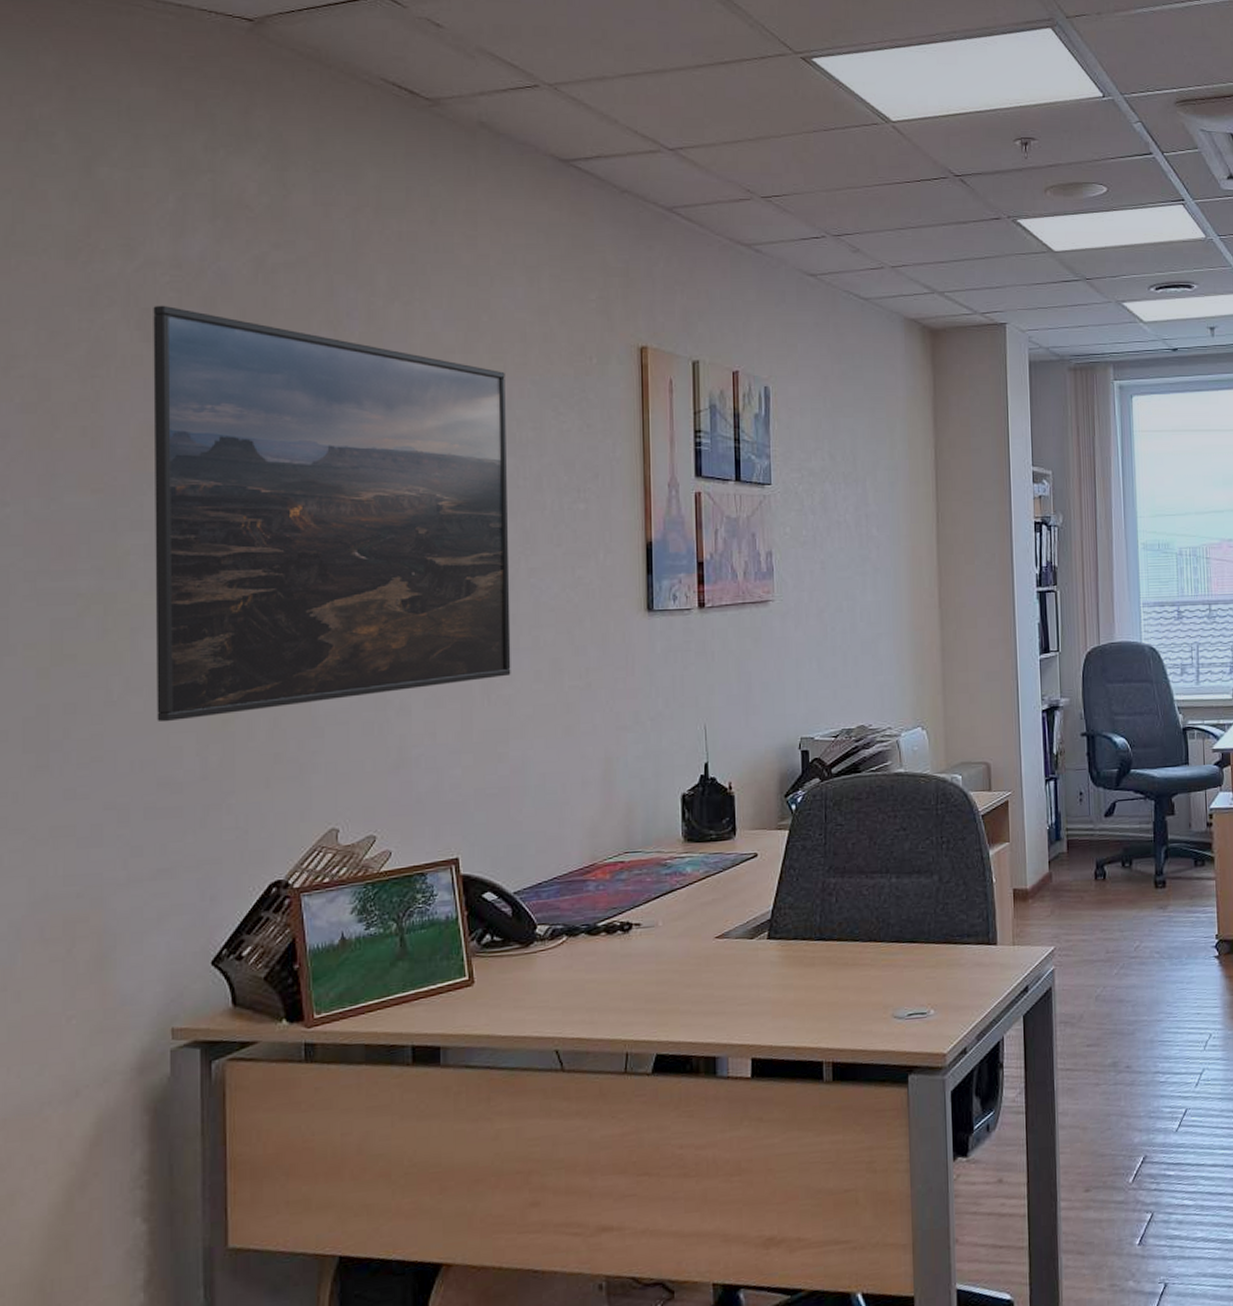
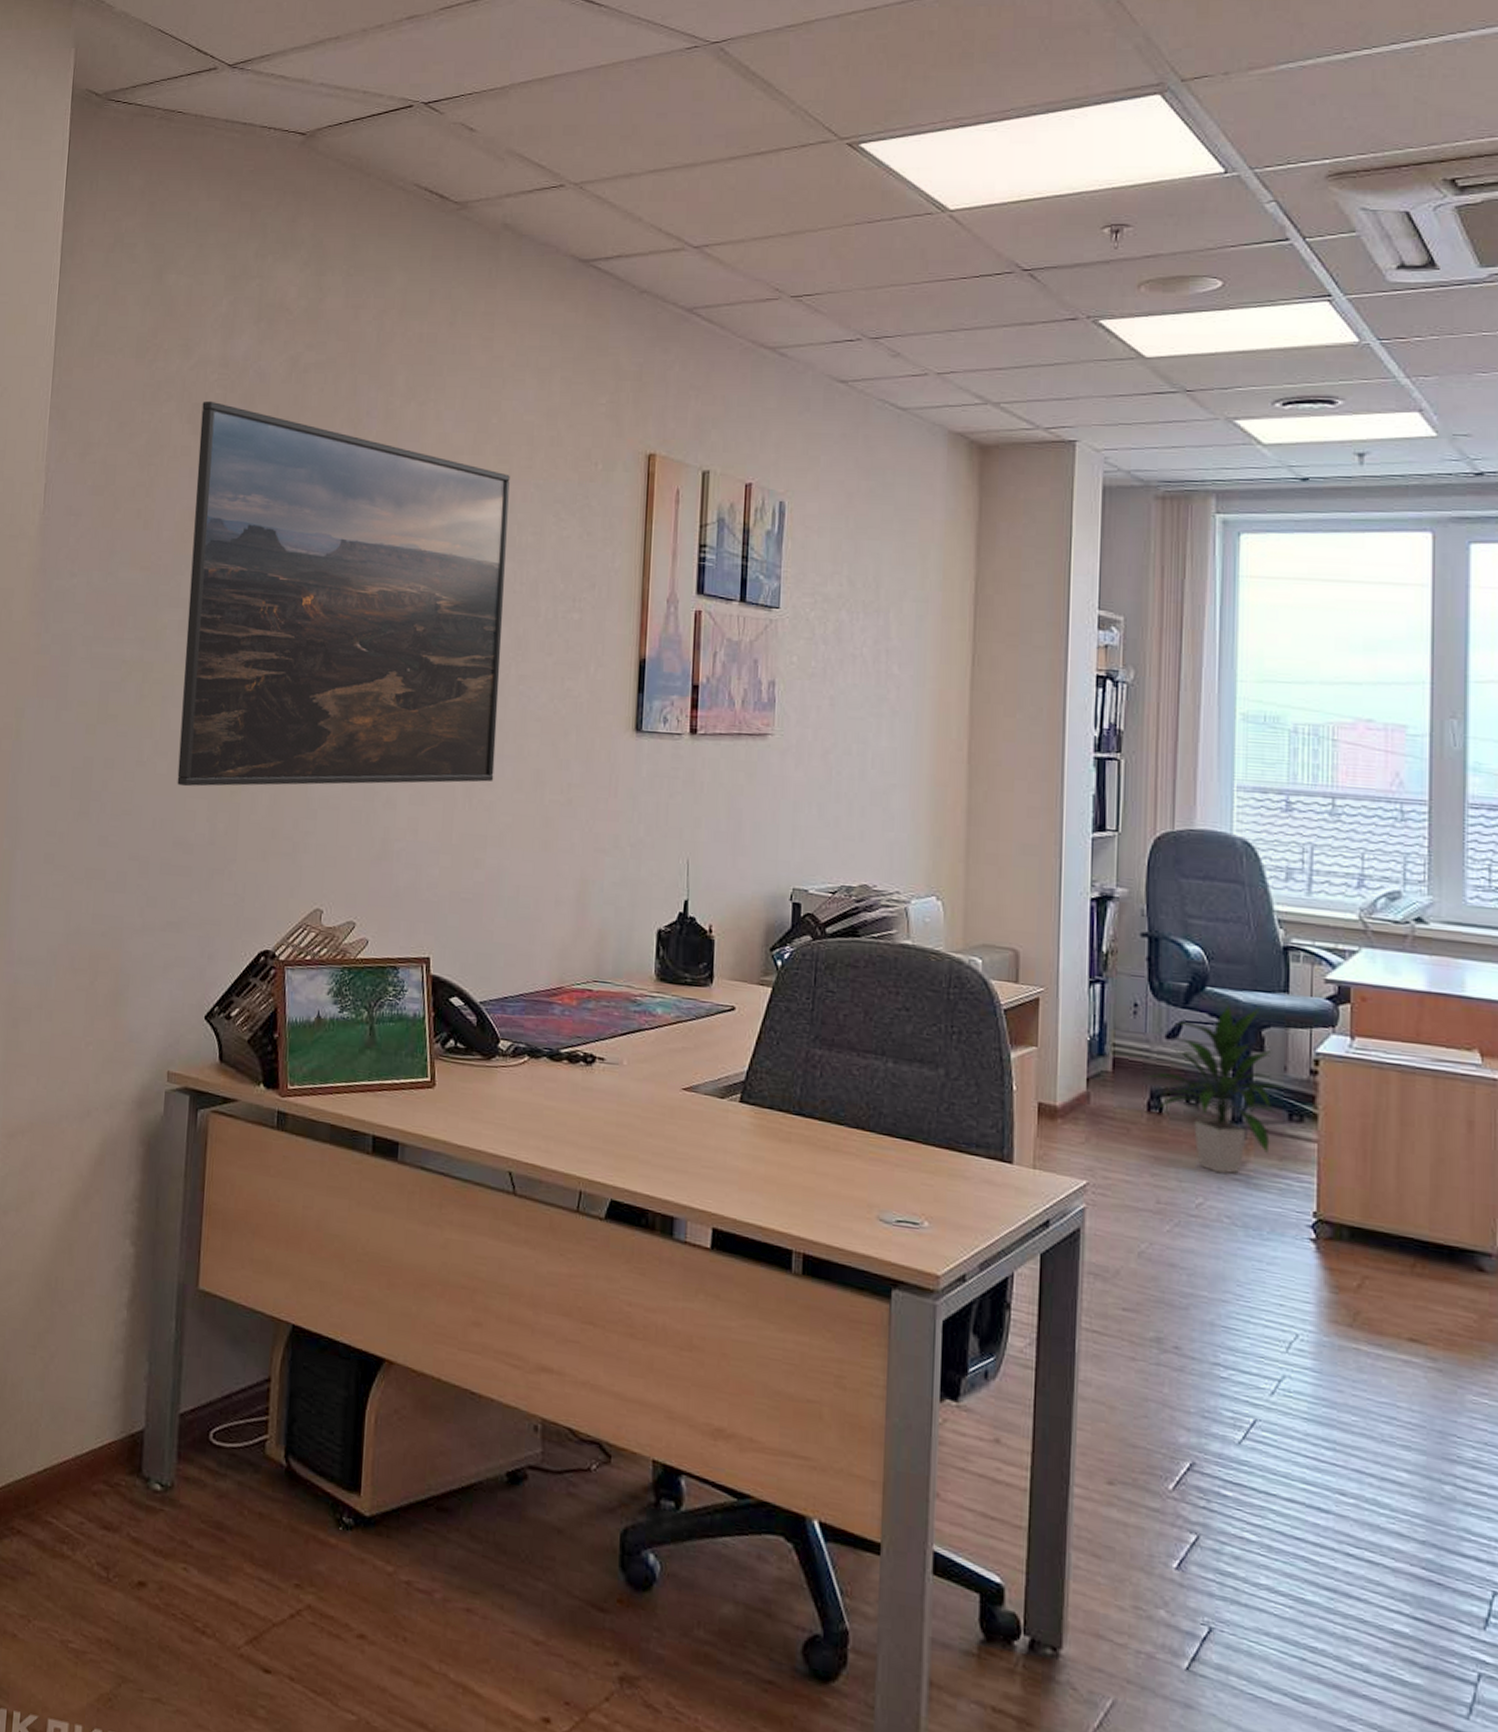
indoor plant: none [1093,780,1192,919] -> present [1147,1005,1287,1174]

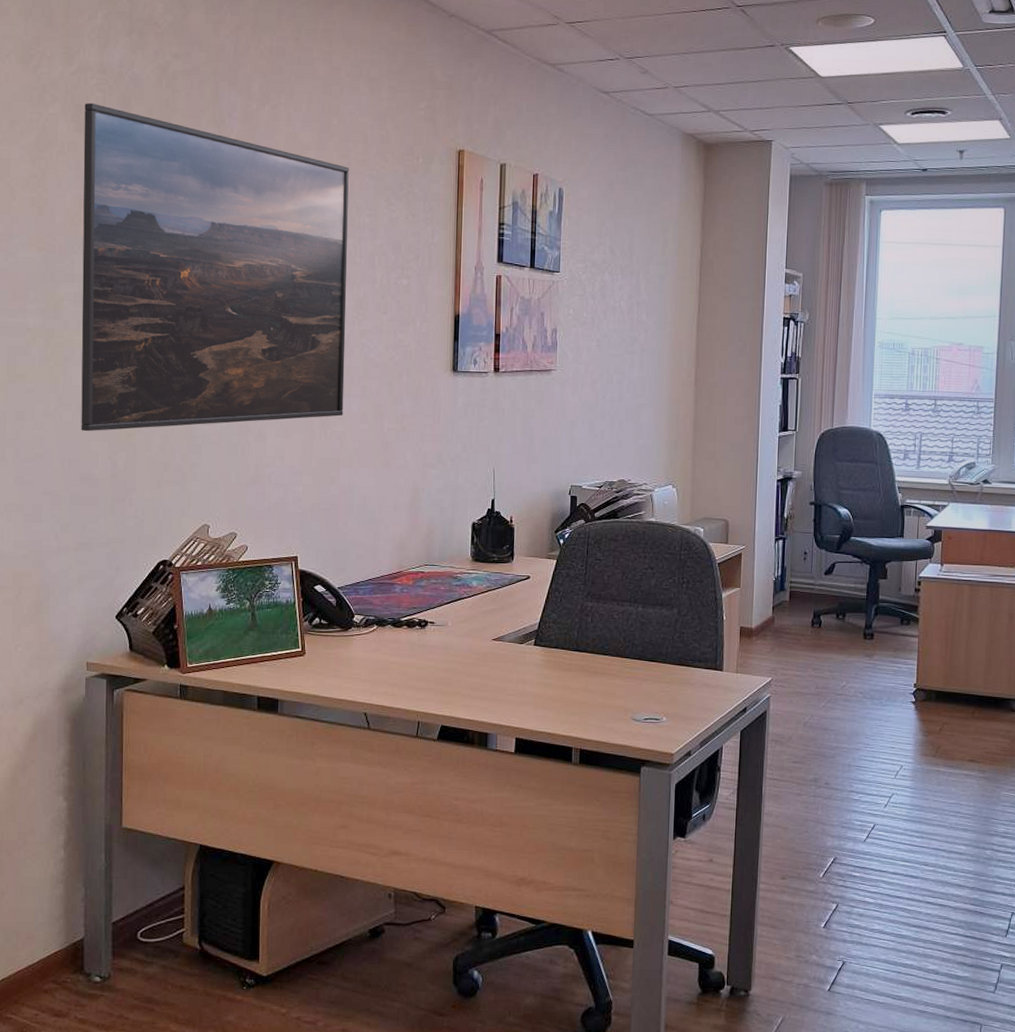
indoor plant: present [1147,1005,1287,1174] -> none [812,549,901,664]

